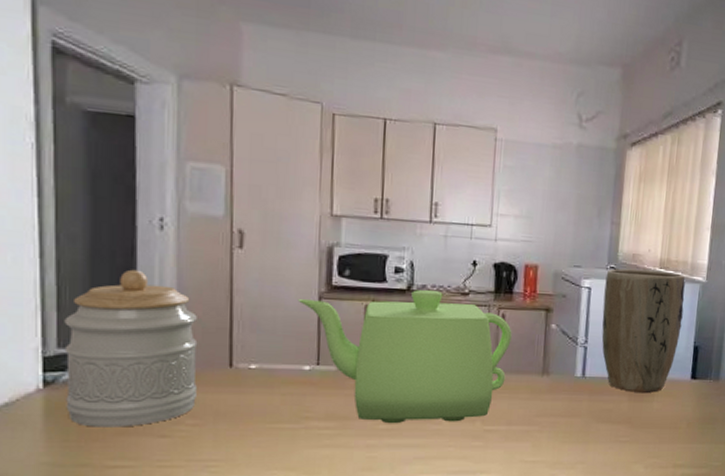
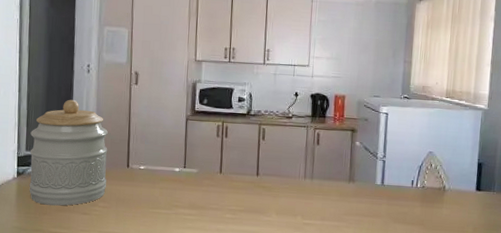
teapot: present [298,290,512,424] -> none [172,114,325,216]
plant pot: present [601,268,685,393] -> none [397,98,469,201]

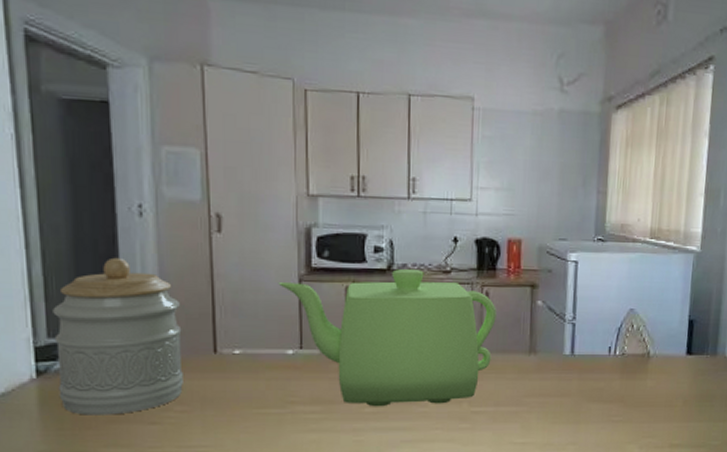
teapot: none [172,114,325,216] -> present [278,269,497,407]

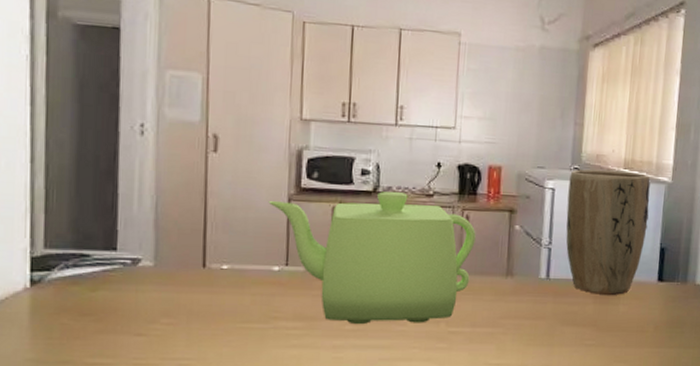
jar: present [53,257,183,415] -> none [50,173,174,326]
plant pot: none [590,240,678,370] -> present [566,169,650,295]

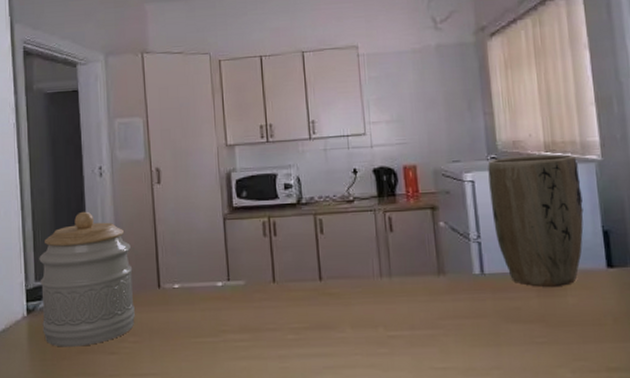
jar: none [50,173,174,326] -> present [39,211,135,347]
teapot: present [268,191,476,325] -> none [206,201,402,334]

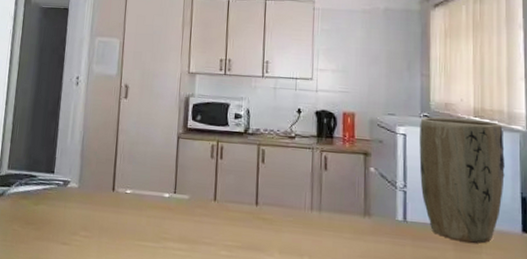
jar: present [39,211,135,347] -> none [7,113,94,234]

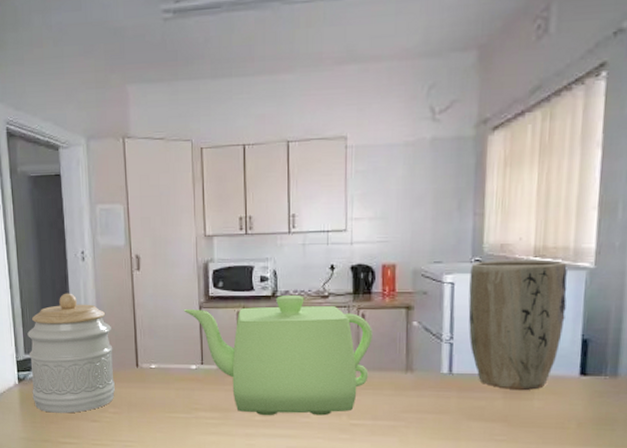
jar: none [7,113,94,234] -> present [27,293,115,413]
teapot: none [162,133,334,255] -> present [183,296,373,416]

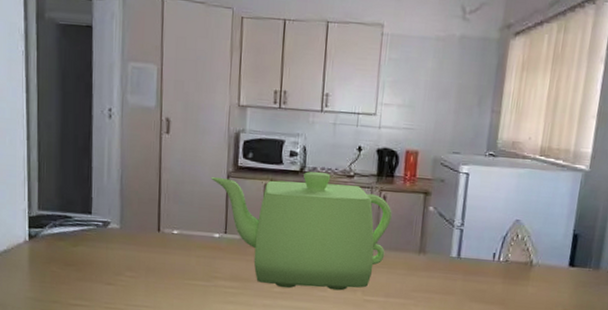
jar: present [27,293,115,413] -> none [43,150,135,275]
plant pot: present [468,259,567,390] -> none [478,155,567,277]

